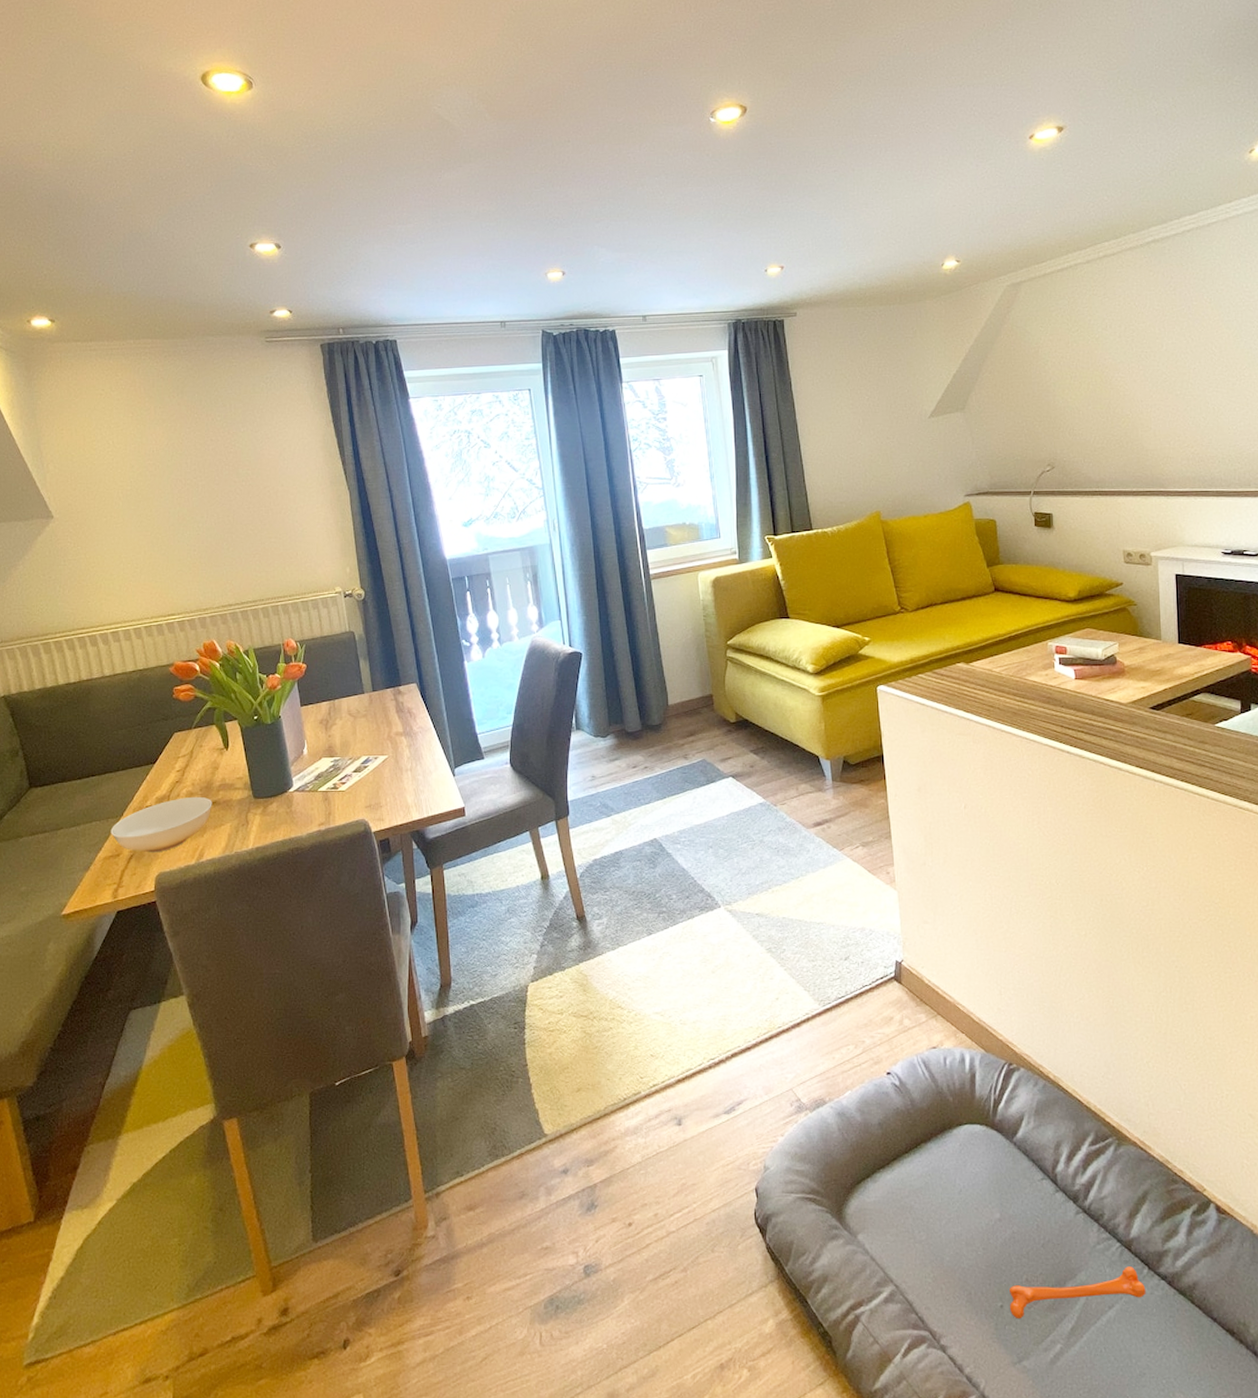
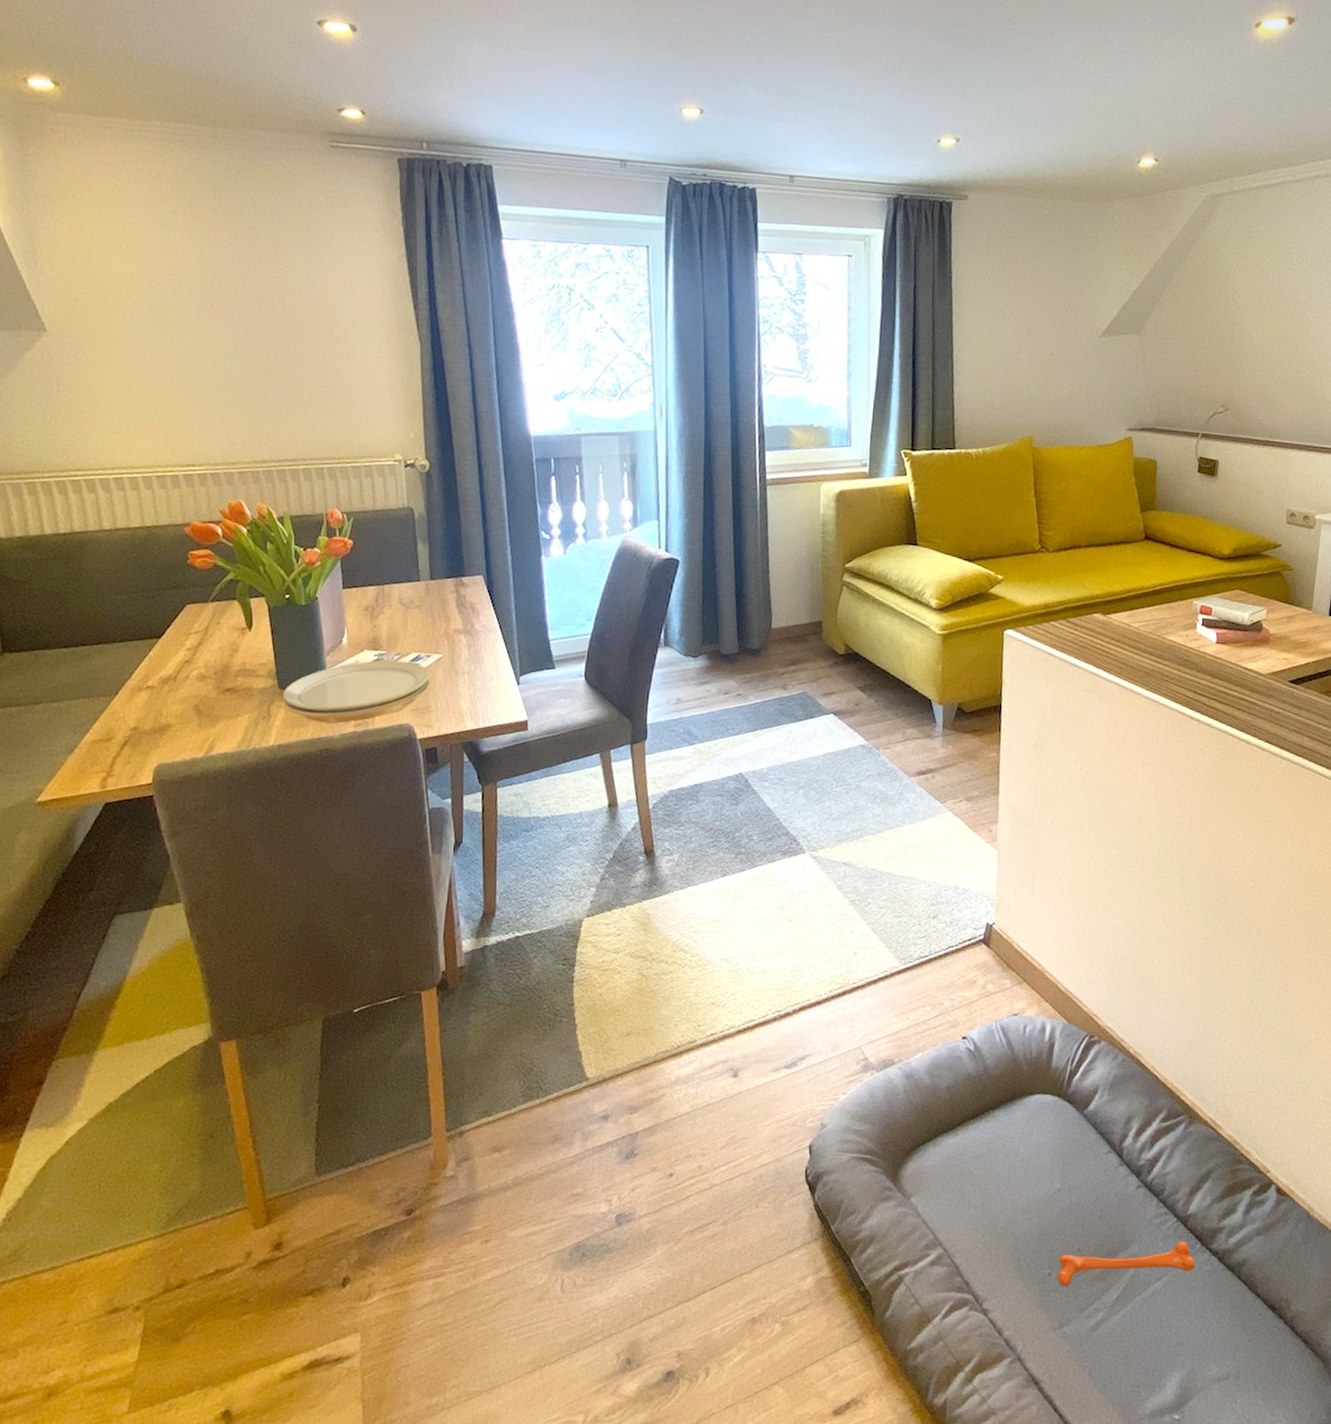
bowl: present [110,796,212,853] -> none [101,680,229,741]
plate: none [258,764,379,825] -> present [283,659,430,723]

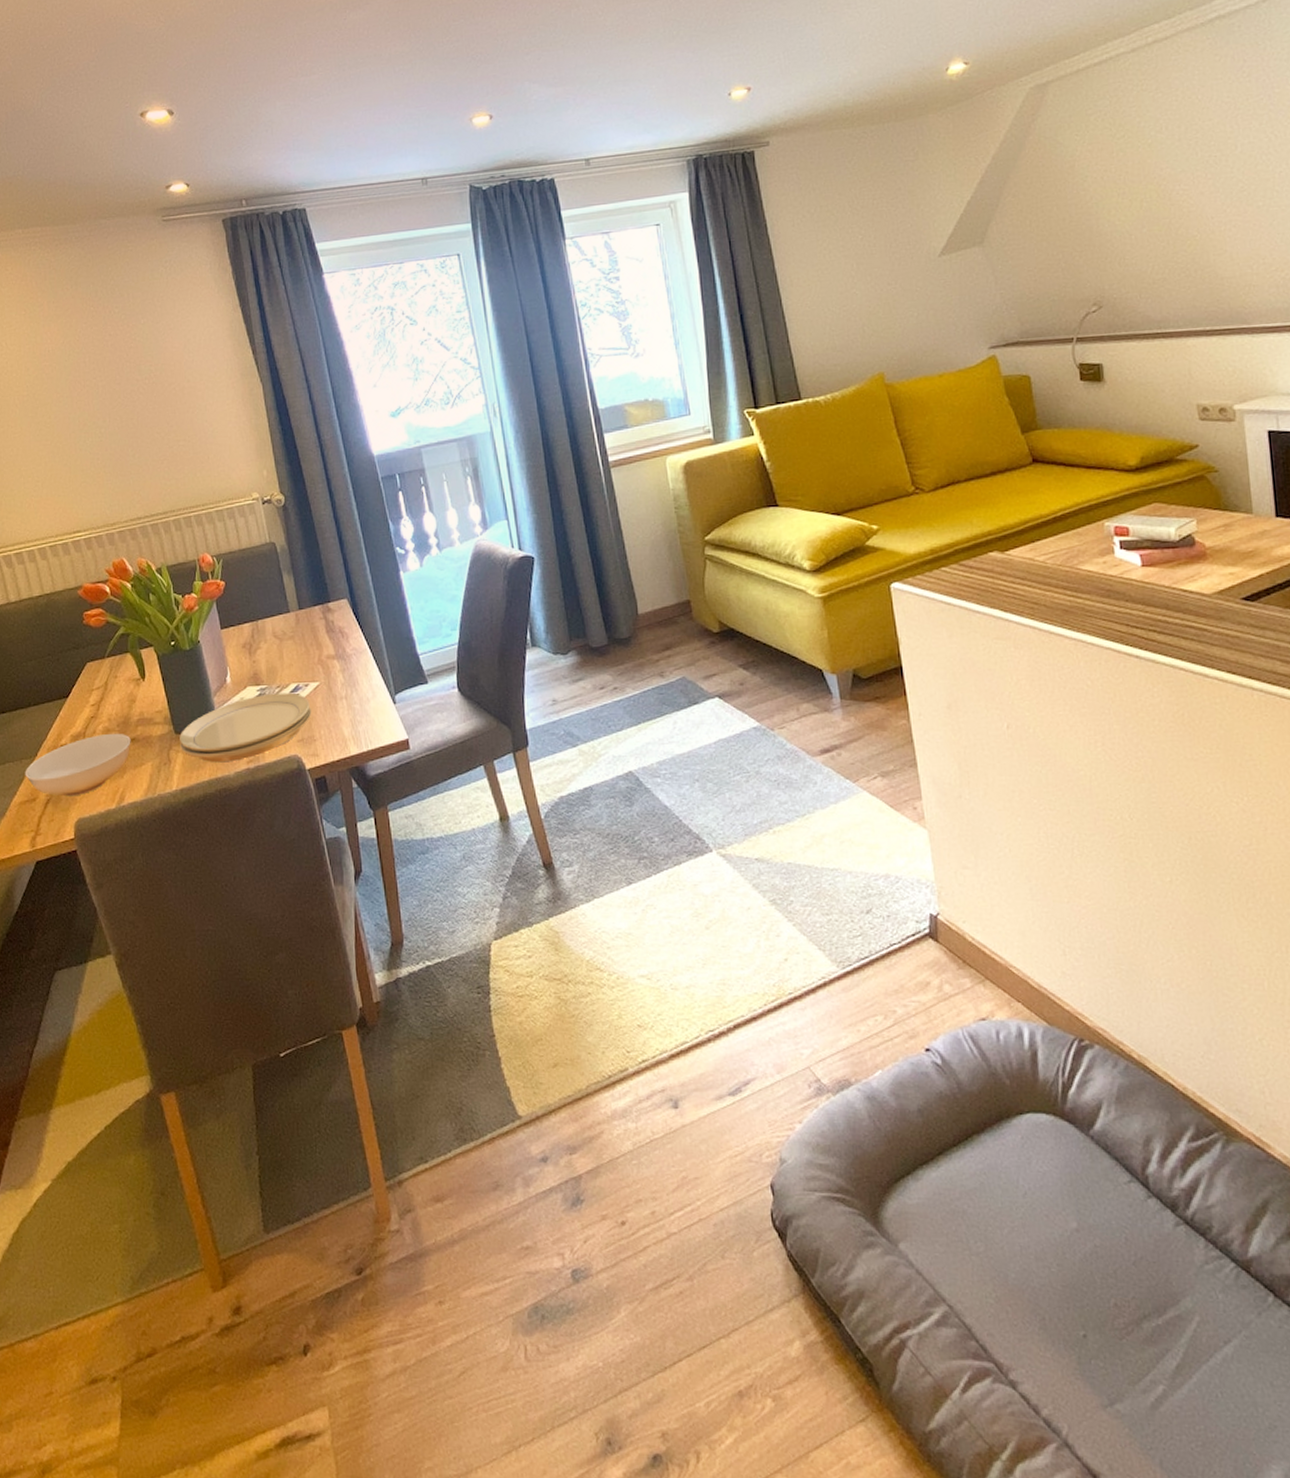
bowl: none [101,680,229,741] -> present [25,733,131,797]
dog toy: present [1056,1241,1196,1287] -> none [1094,1293,1273,1353]

